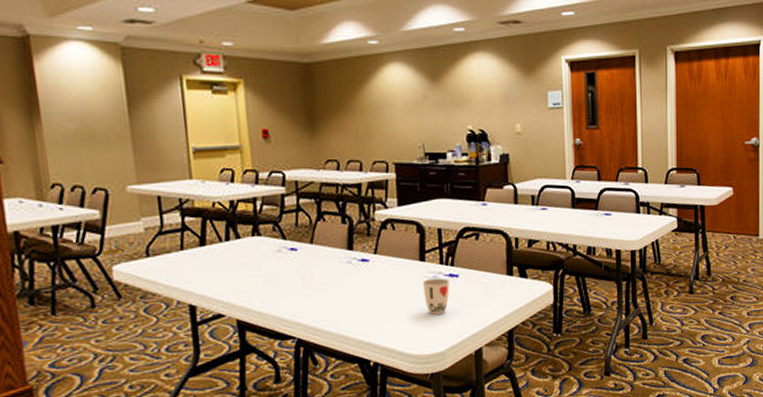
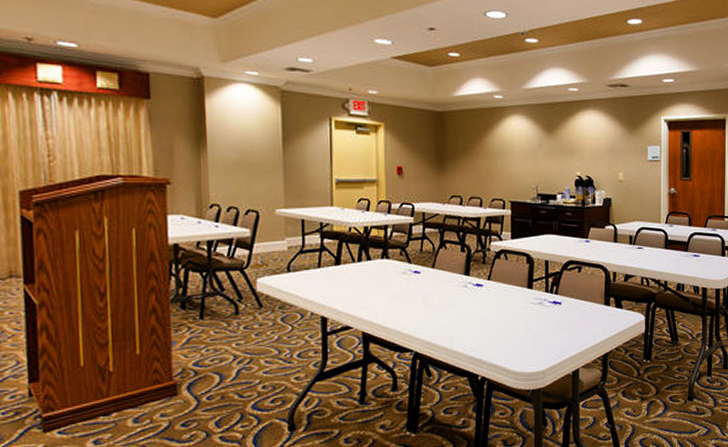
cup: present [423,278,450,316] -> none [530,304,553,338]

